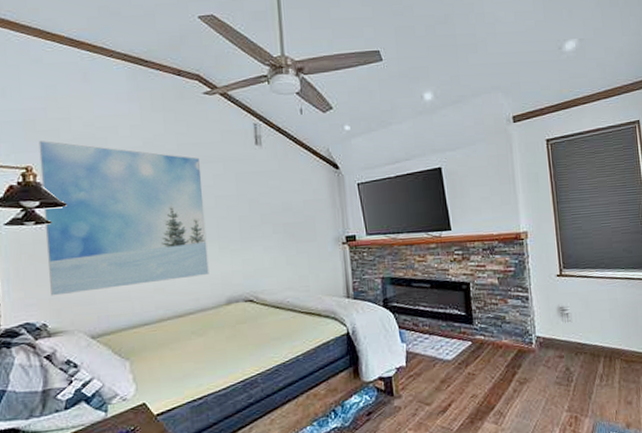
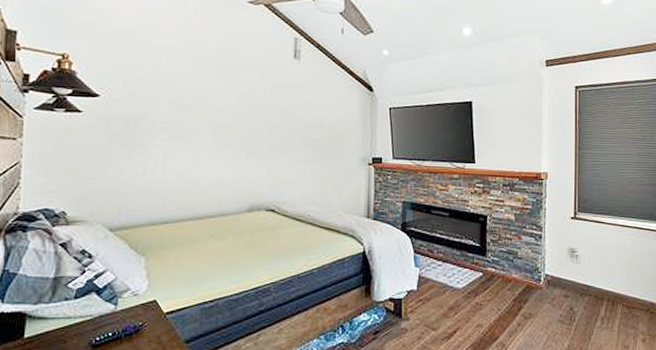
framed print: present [38,141,209,296] -> none [74,30,238,185]

